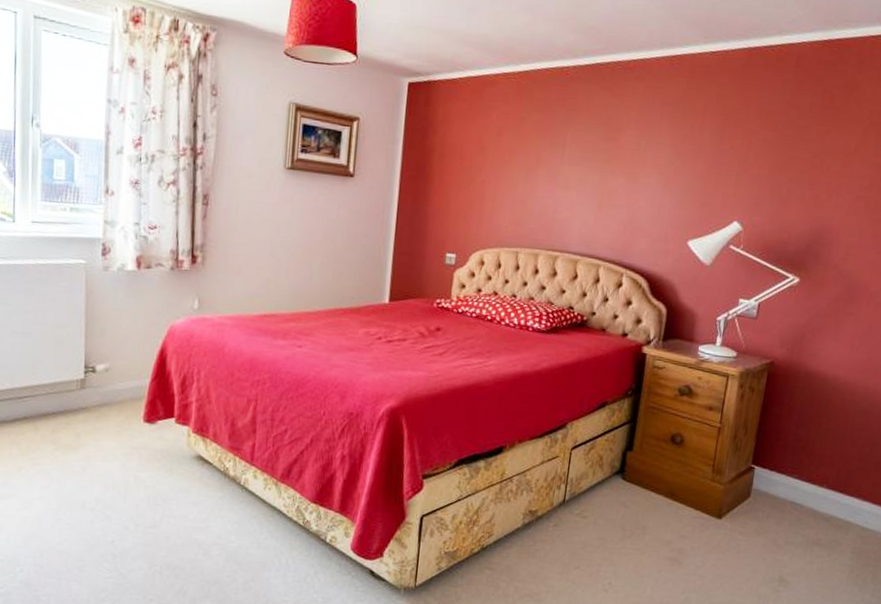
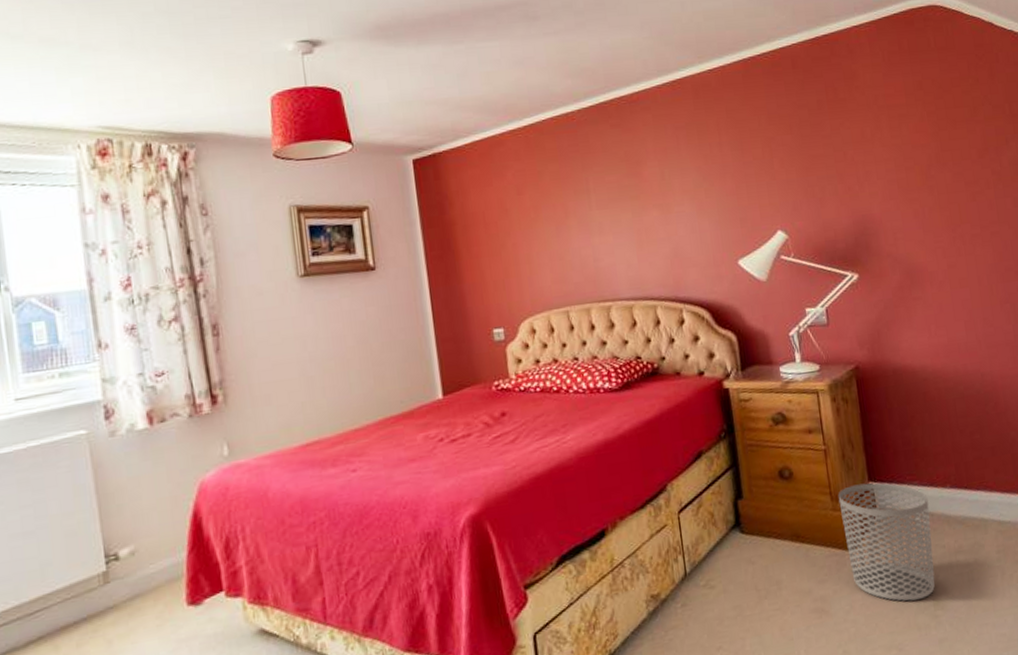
waste bin: none [712,464,802,574] -> present [838,483,935,602]

